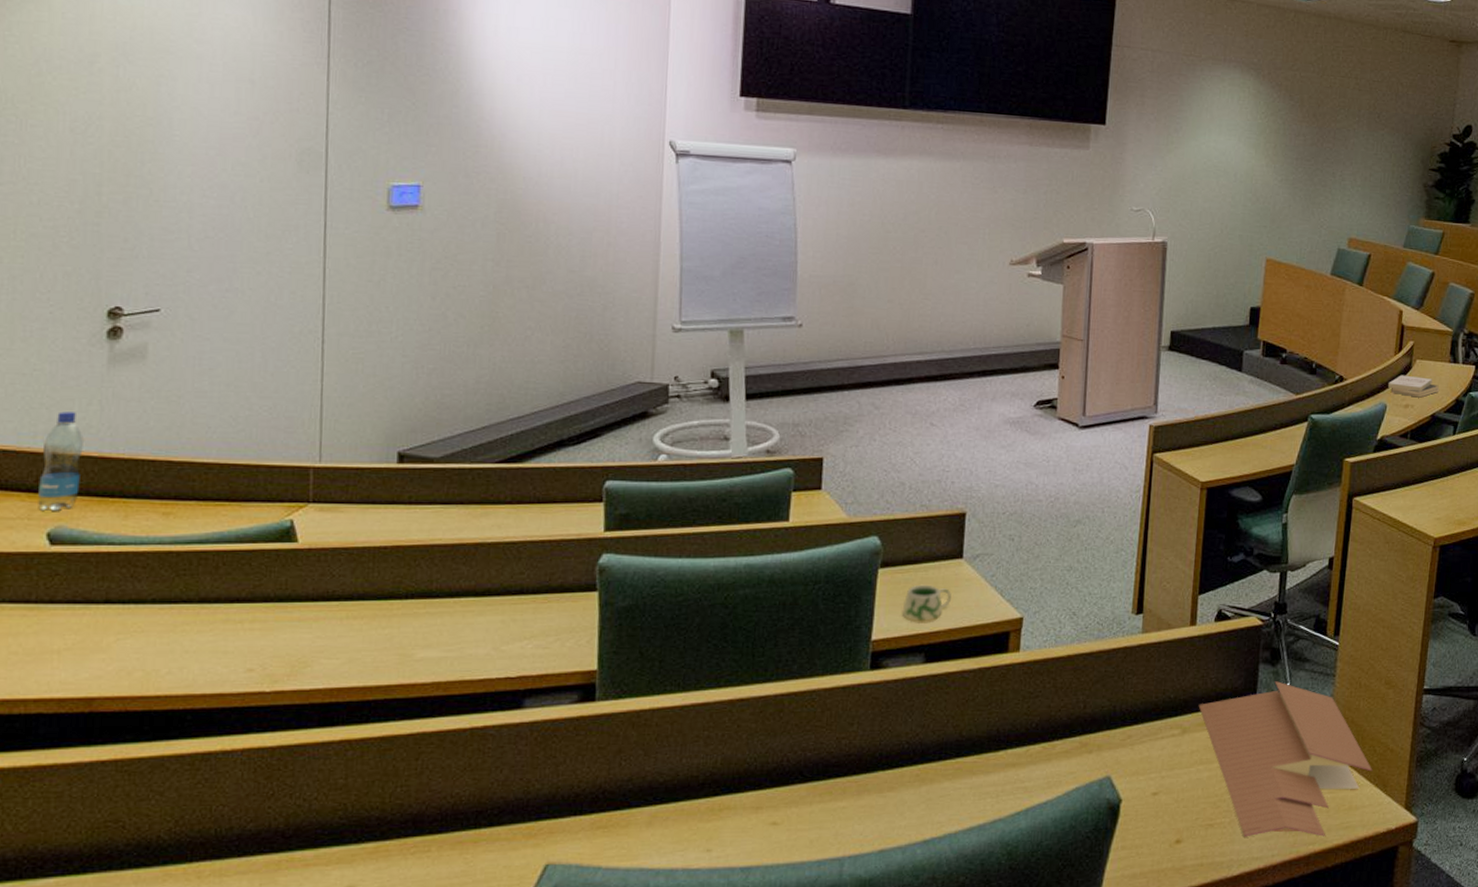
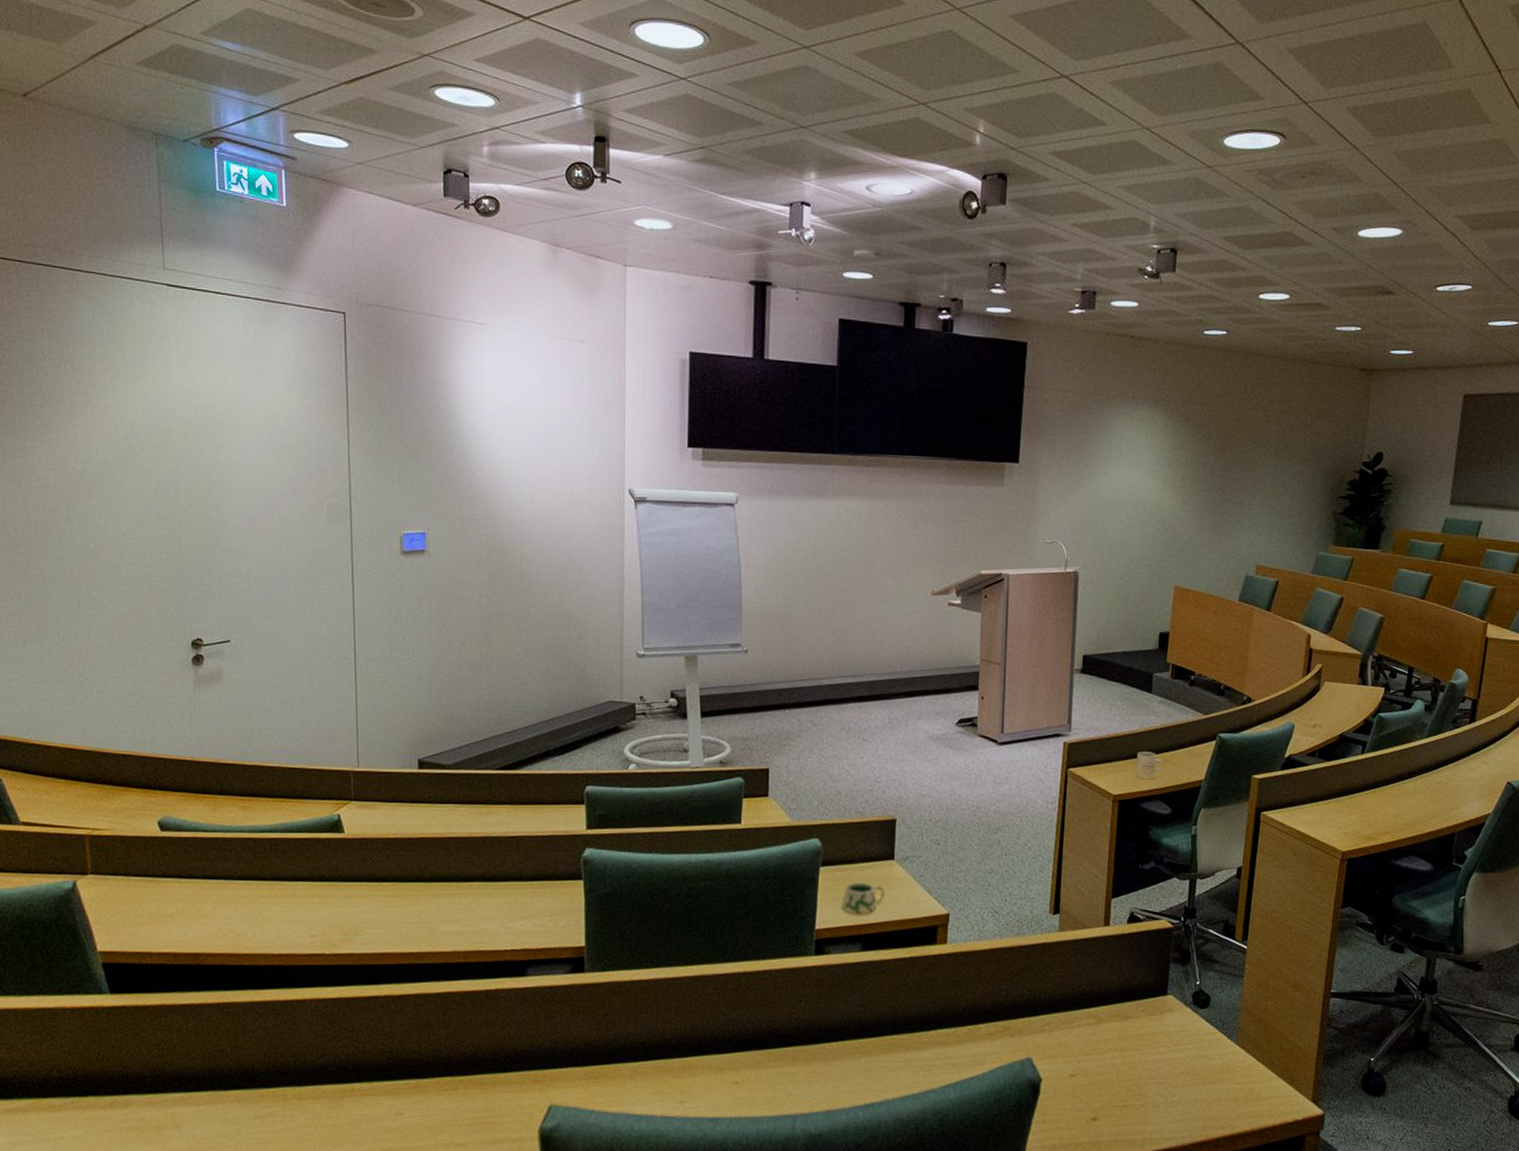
bottle: present [38,412,84,512] -> none [150,724,180,805]
papers: present [1198,681,1373,837] -> none [1112,980,1280,1123]
mug: none [1225,434,1255,465] -> present [1136,751,1165,780]
books: present [1387,375,1440,398] -> none [1295,696,1348,718]

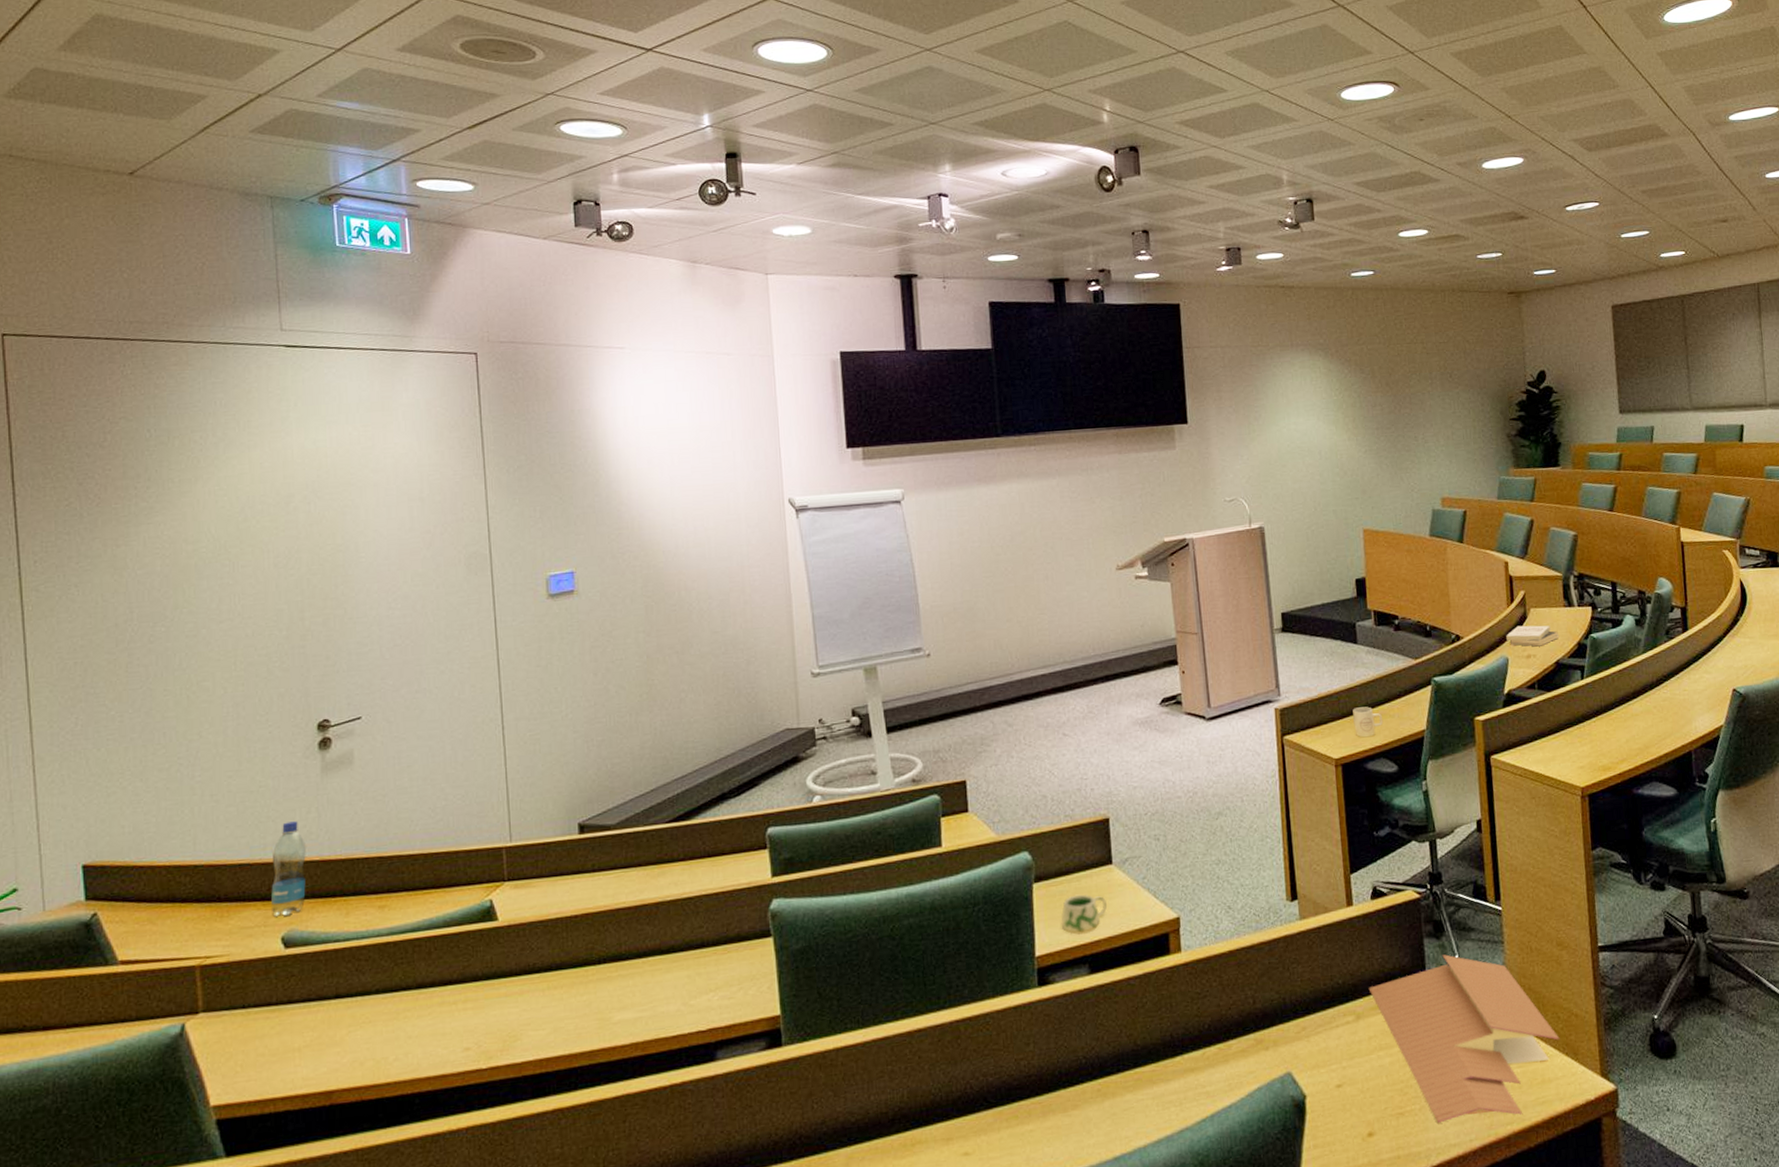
bottle: none [150,724,180,805] -> present [271,821,306,917]
papers: none [1112,980,1280,1123] -> present [1368,954,1560,1124]
books: none [1295,696,1348,718] -> present [1505,625,1560,647]

